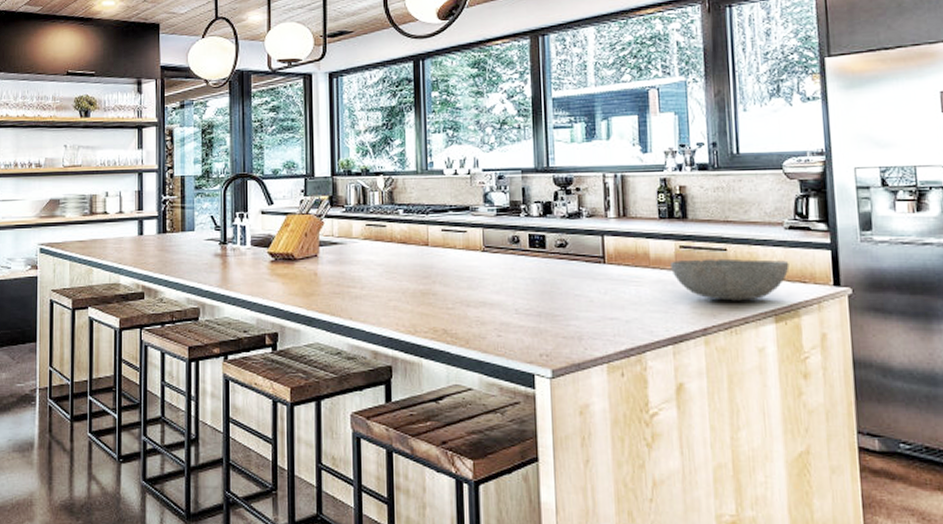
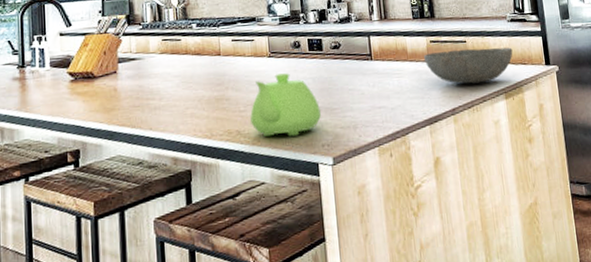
teapot: none [459,271,540,341] -> present [250,73,321,137]

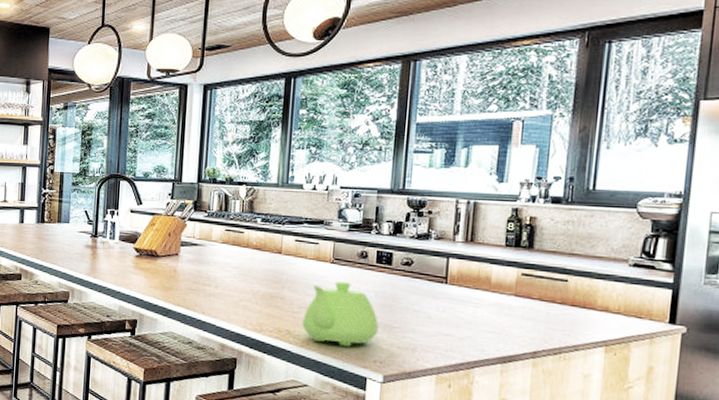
bowl: present [424,47,513,84] -> none [510,287,628,330]

